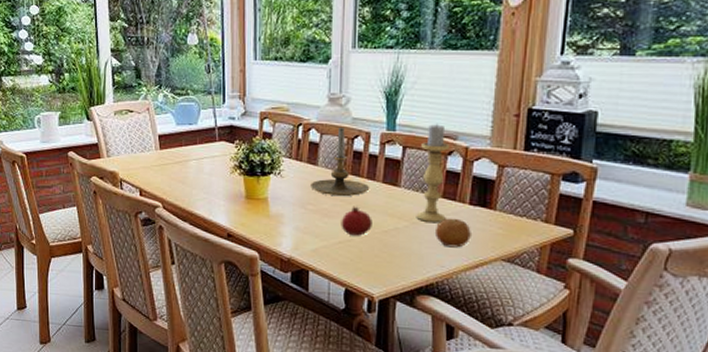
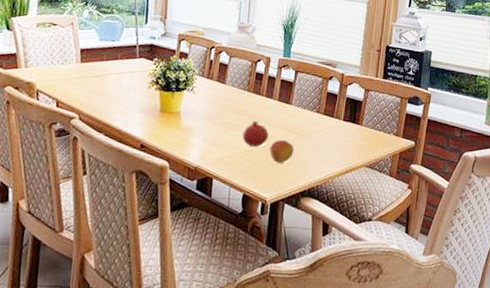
candle holder: present [311,126,370,196] -> none [219,51,268,111]
fruit: none [375,228,406,256] -> present [270,140,294,164]
candle holder: present [416,124,450,222] -> none [303,54,331,135]
fruit: present [436,218,471,248] -> none [317,132,344,157]

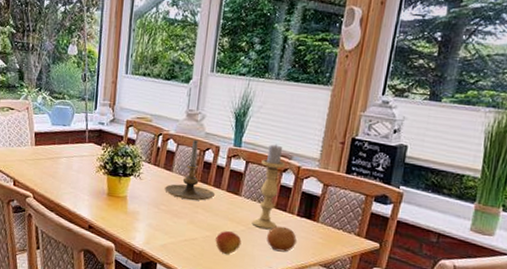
candle holder: none [219,51,268,111] -> present [165,139,216,201]
fruit: present [242,120,269,147] -> none [187,209,215,236]
candle holder: none [303,54,331,135] -> present [252,144,286,229]
fruit: none [317,132,344,157] -> present [267,226,297,252]

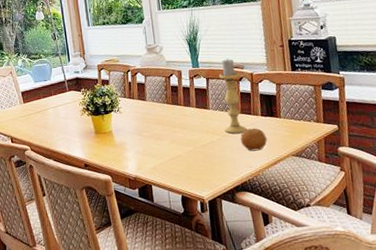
candle holder: present [165,139,216,201] -> none [143,69,188,123]
fruit: present [215,231,242,255] -> none [197,142,221,165]

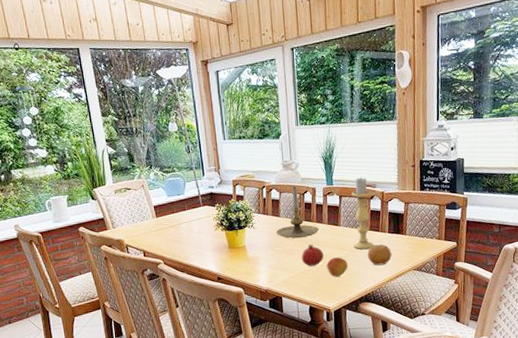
candle holder: none [143,69,188,123] -> present [276,185,320,238]
fruit: none [170,128,194,152] -> present [301,244,324,266]
fruit: none [197,142,221,165] -> present [327,257,348,278]

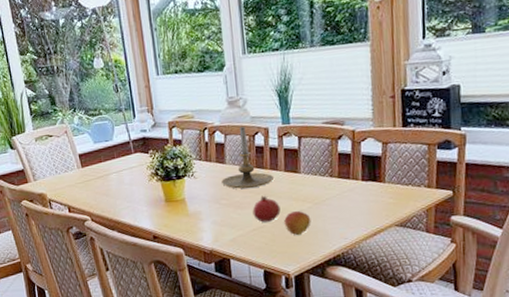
candle holder: present [352,177,374,249] -> none [314,113,343,201]
fruit: present [368,244,392,266] -> none [336,194,367,221]

